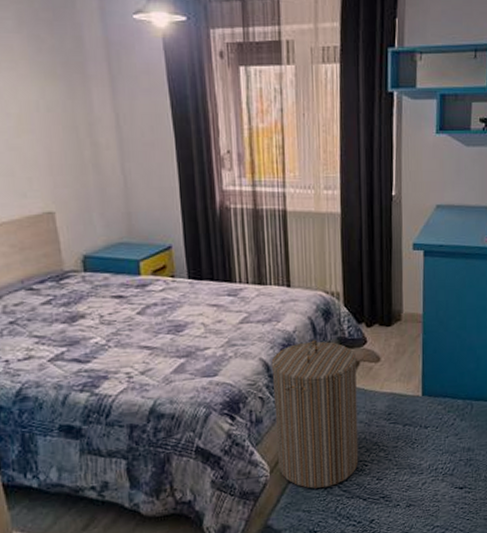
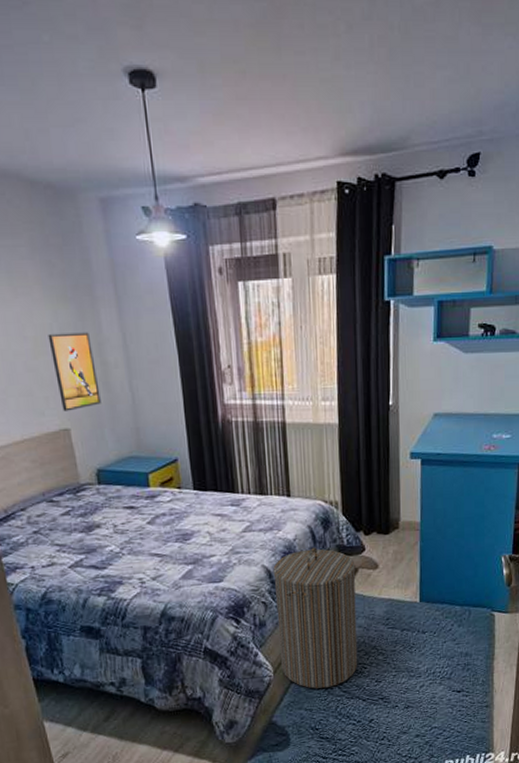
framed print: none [33,111,90,194] -> present [48,332,101,412]

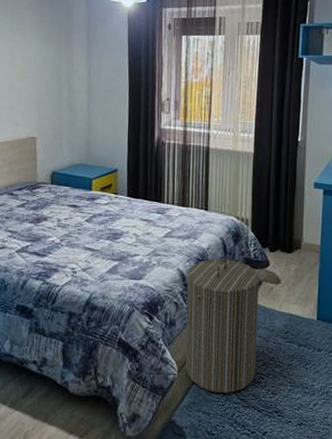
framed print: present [48,332,101,412] -> none [31,64,64,124]

